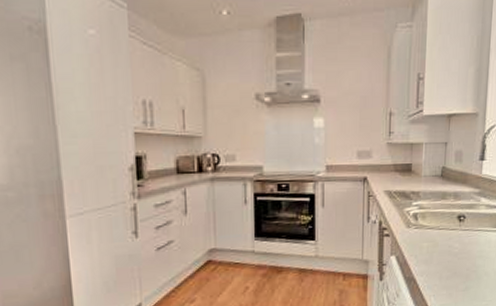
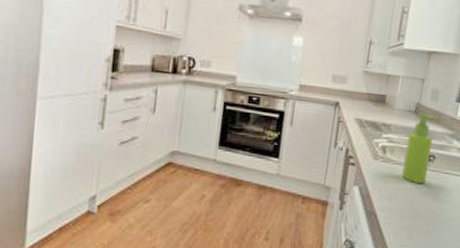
soap dispenser: none [435,176,463,245] -> present [401,113,437,184]

